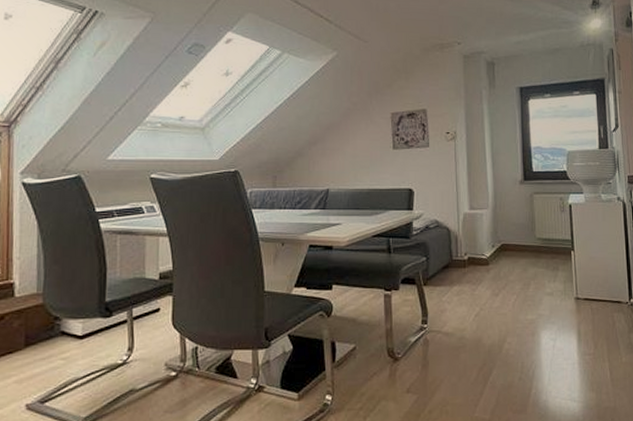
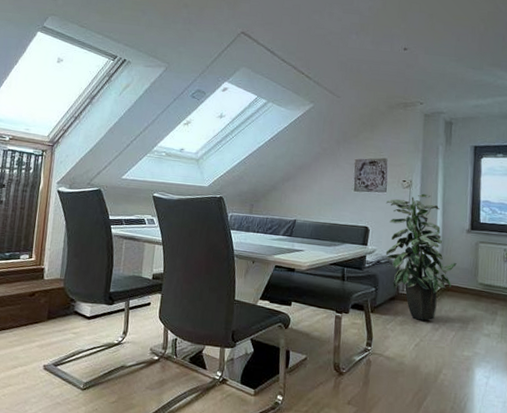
indoor plant: none [429,145,512,287] -> present [385,193,457,321]

